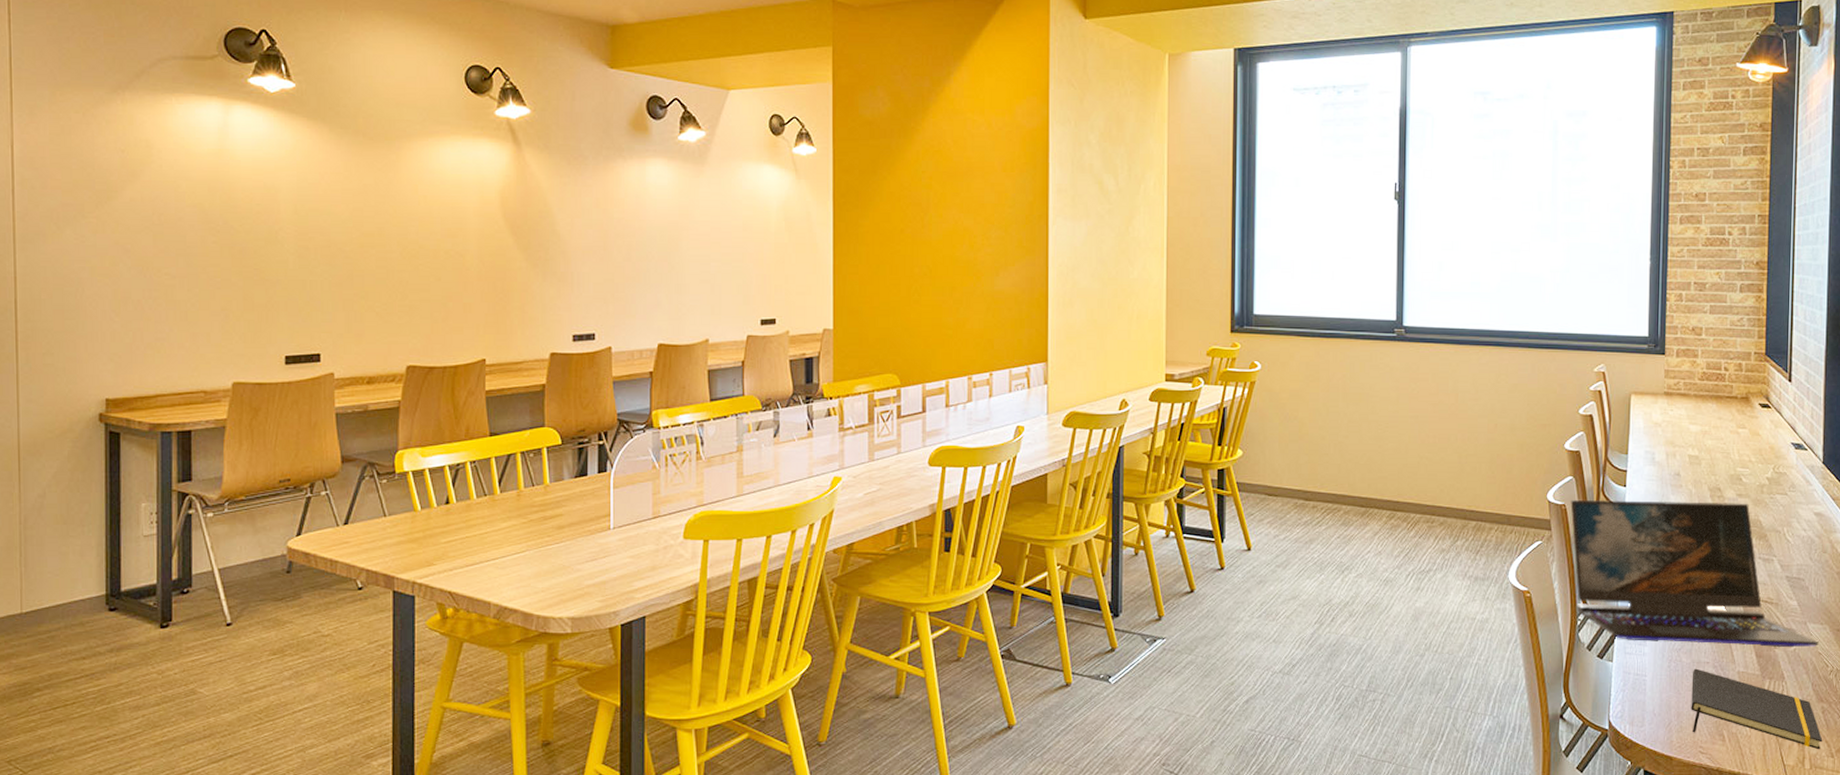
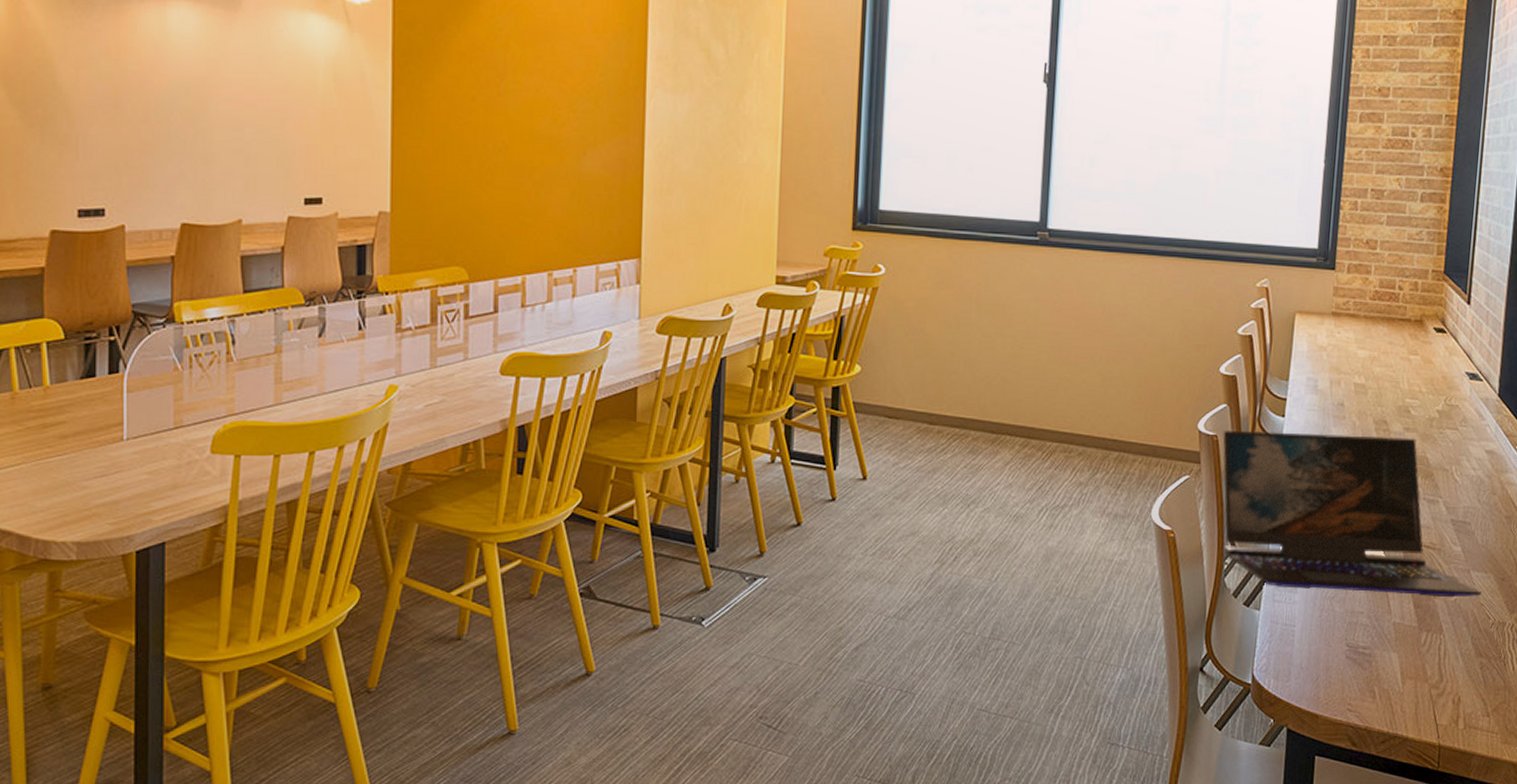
notepad: present [1691,668,1823,750] -> none [1341,618,1479,709]

